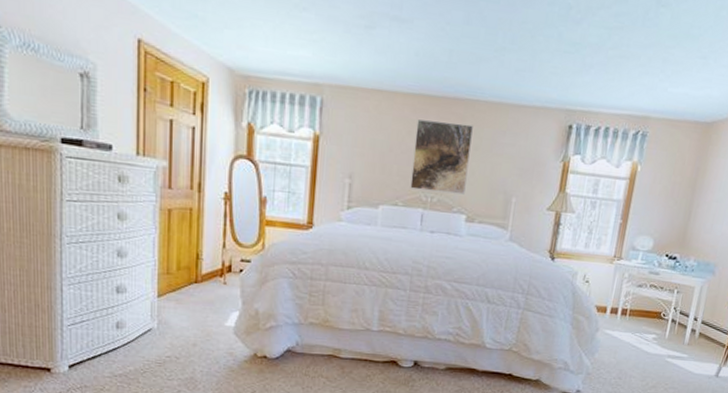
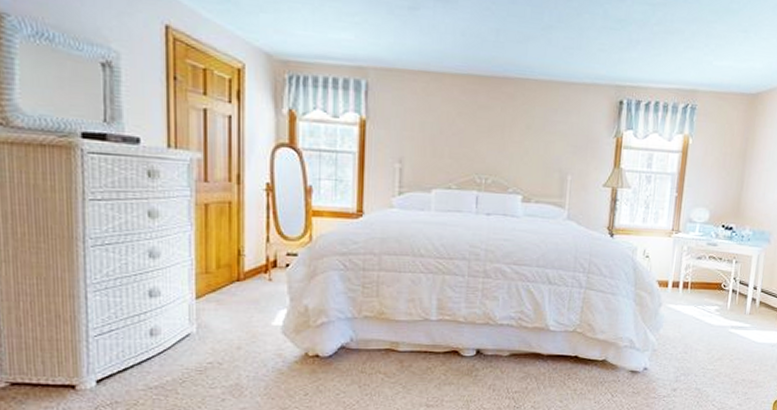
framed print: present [410,119,473,195] -> none [463,100,524,175]

